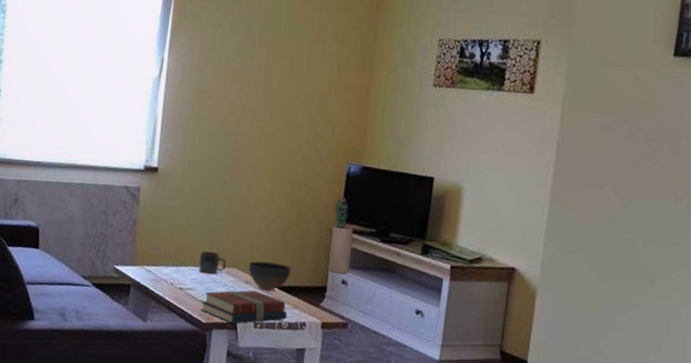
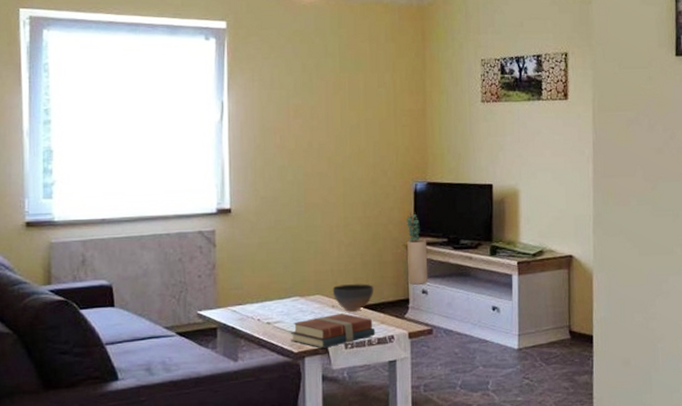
mug: present [198,250,226,275] -> none [283,282,310,305]

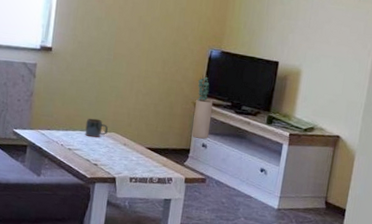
mug: none [283,282,310,305] -> present [85,118,108,138]
books: present [291,313,376,348] -> none [86,151,158,178]
bowl: present [332,284,374,312] -> none [126,127,162,152]

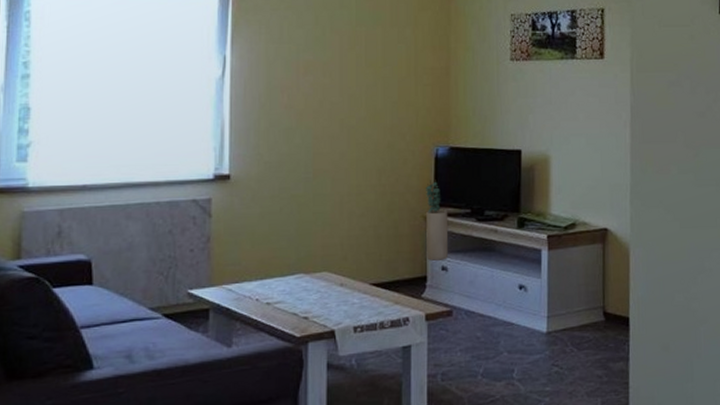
mug: present [85,118,108,138] -> none [286,257,317,284]

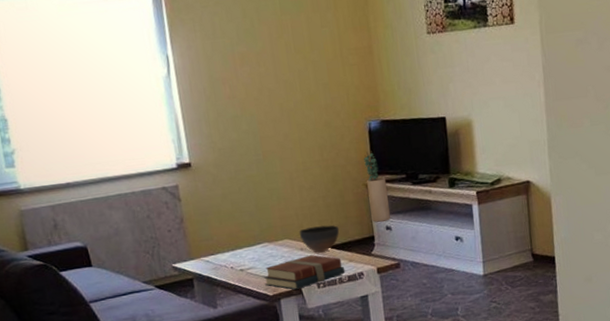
books: none [293,292,389,332] -> present [264,255,346,290]
bowl: none [341,259,388,291] -> present [299,225,340,253]

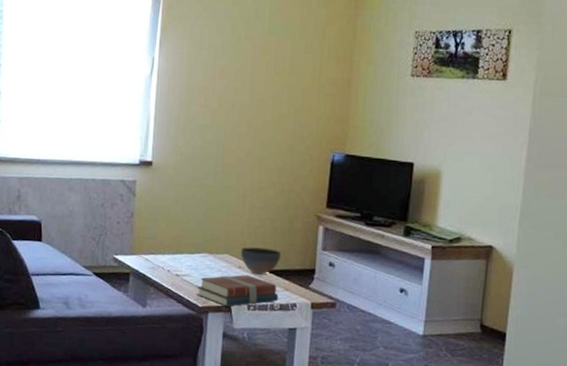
vase: present [364,151,390,223] -> none [316,183,340,258]

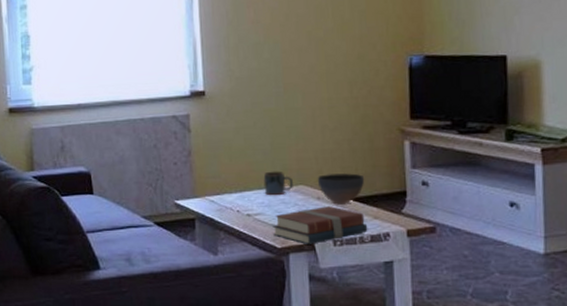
mug: none [193,238,220,261] -> present [263,171,293,196]

